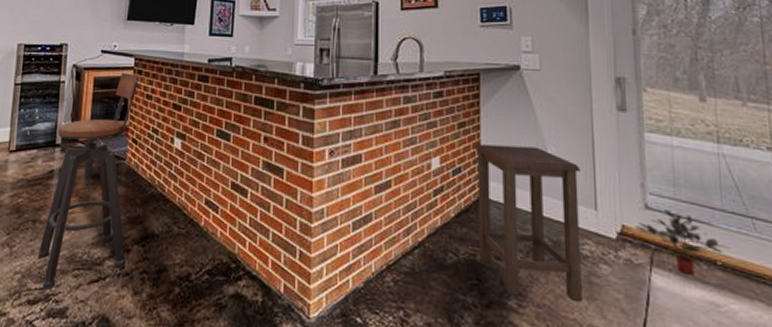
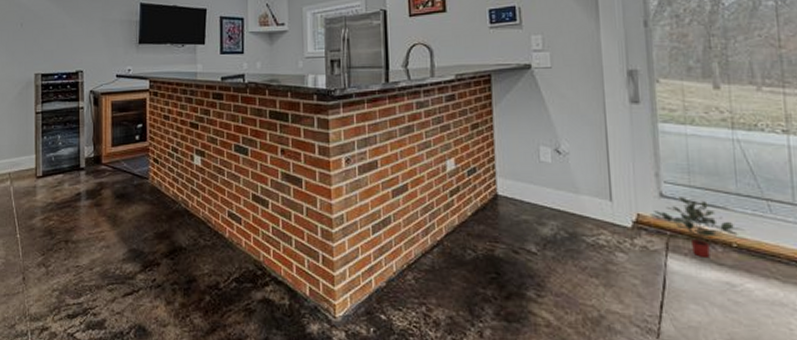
bar stool: present [38,72,139,290] -> none [73,95,157,304]
bar stool: present [474,144,582,301] -> none [488,143,599,288]

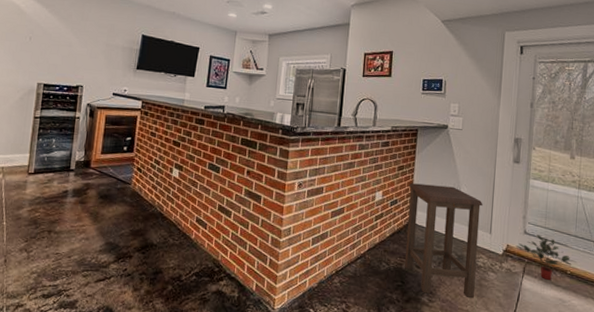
bar stool: none [488,143,599,288] -> present [404,183,483,298]

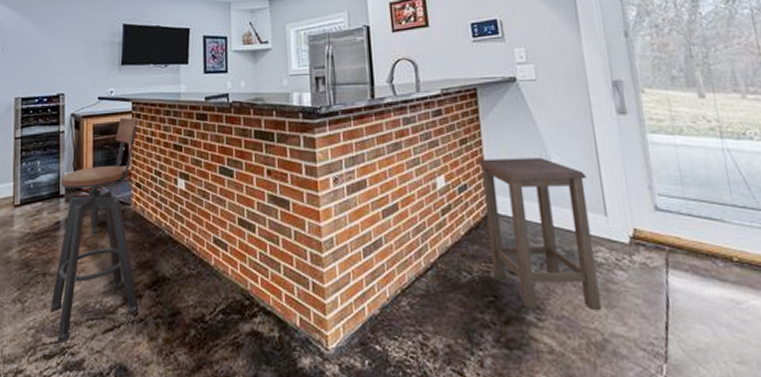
bar stool: none [52,112,145,286] -> present [51,117,139,343]
potted plant: present [515,235,577,280] -> none [646,210,744,273]

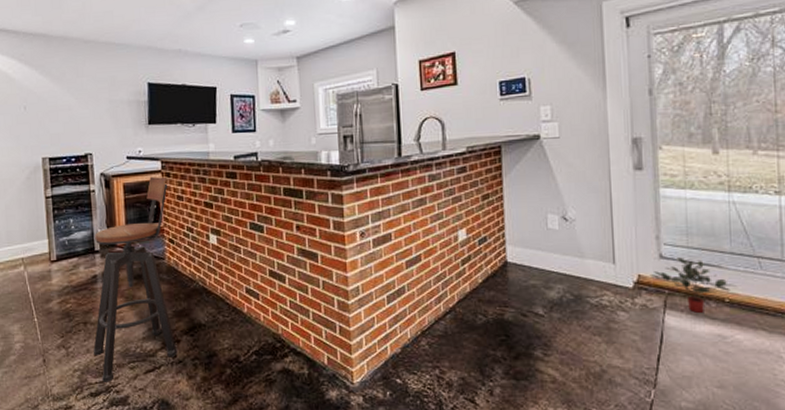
bar stool: present [477,157,601,310] -> none [498,211,602,346]
potted plant: none [646,210,744,273] -> present [649,257,737,313]

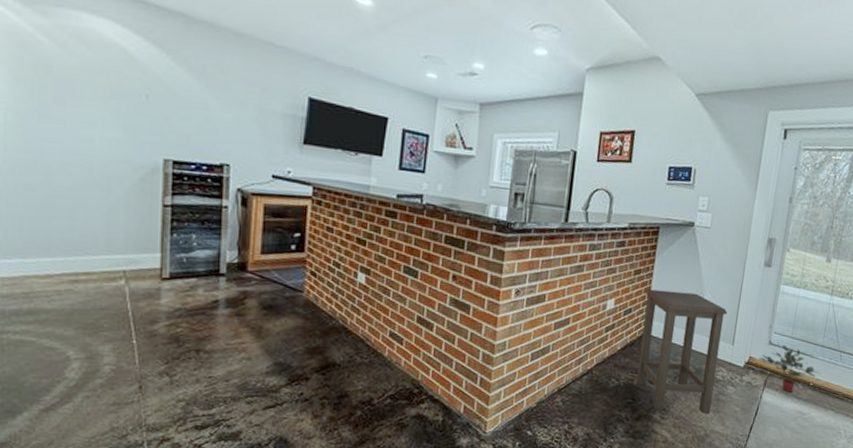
bar stool: present [93,176,178,382] -> none [205,201,318,415]
bar stool: none [498,211,602,346] -> present [636,289,727,413]

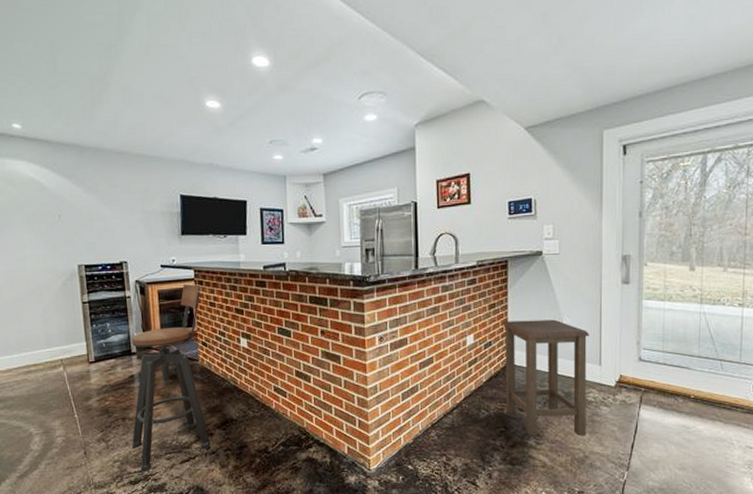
bar stool: none [205,201,318,415] -> present [131,284,211,471]
potted plant: present [758,345,821,393] -> none [629,360,701,407]

